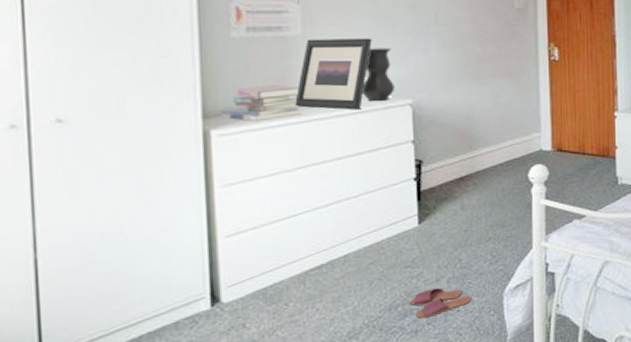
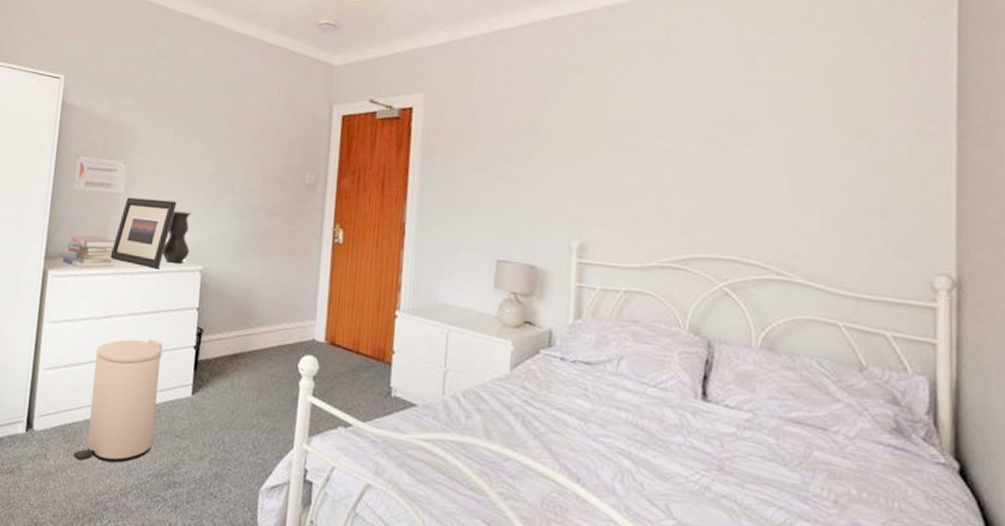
pedal bin: none [281,180,379,318] -> present [73,339,163,463]
slippers: present [410,288,471,318] -> none [174,465,229,496]

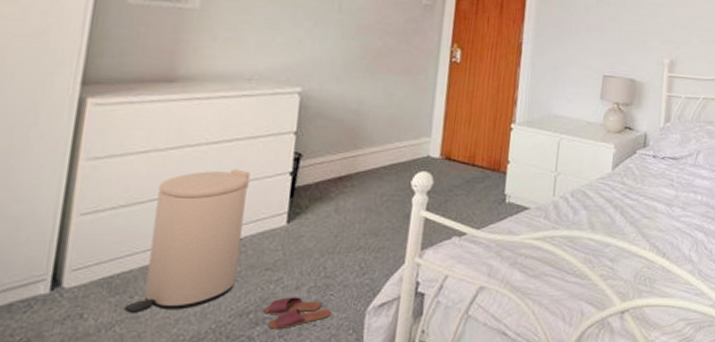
books: present [56,235,116,268] -> none [100,56,187,94]
picture frame: present [110,197,177,269] -> none [179,13,271,93]
vase: present [162,211,192,264] -> none [250,29,289,87]
slippers: none [174,465,229,496] -> present [263,297,331,329]

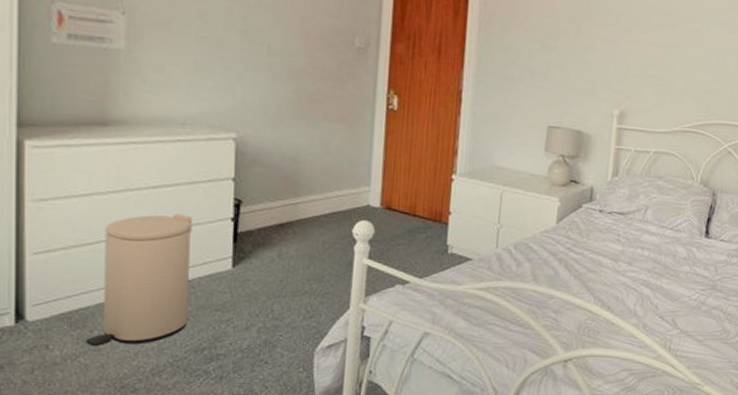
slippers: present [263,297,331,329] -> none [217,336,281,365]

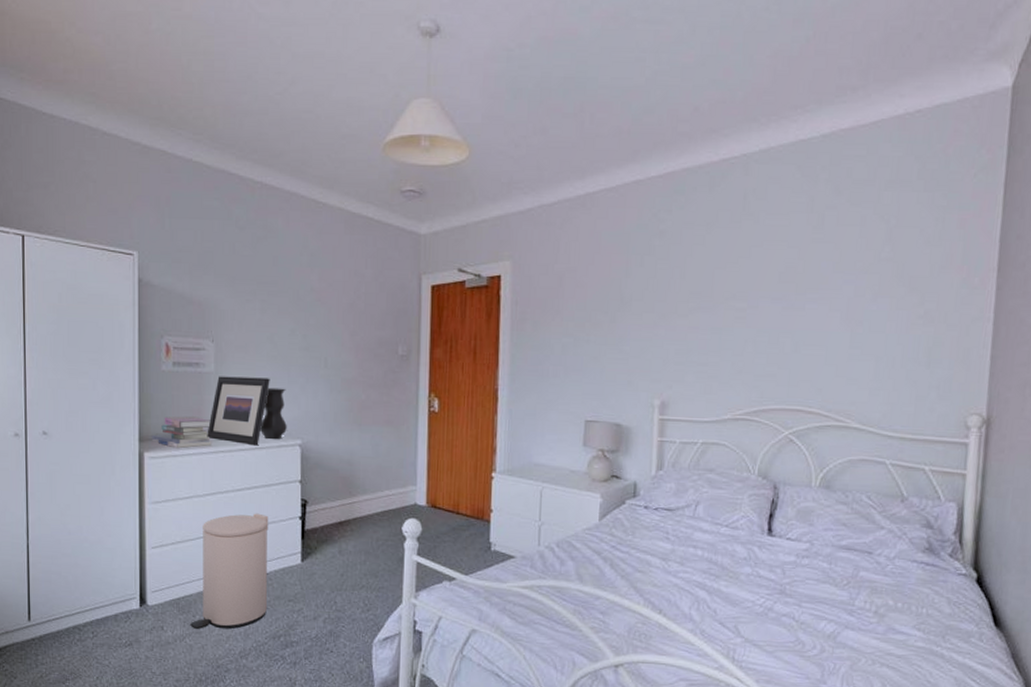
books: none [35,98,120,137] -> present [151,416,212,449]
picture frame: none [113,55,199,138] -> present [207,376,270,446]
vase: none [183,72,219,132] -> present [259,387,287,440]

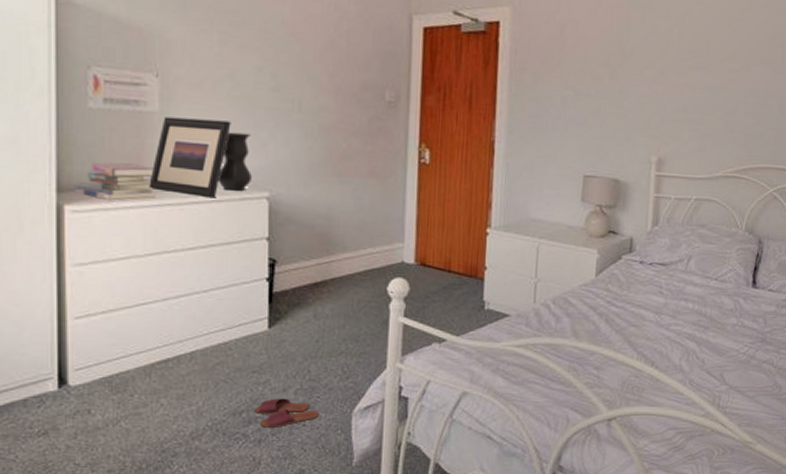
pedal bin: present [190,513,269,629] -> none [126,275,228,410]
slippers: none [291,625,344,652] -> present [255,398,318,428]

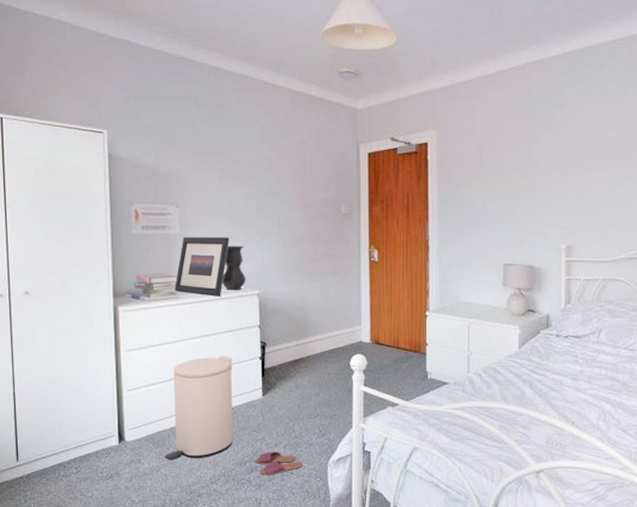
pedal bin: none [126,275,228,410] -> present [165,356,233,460]

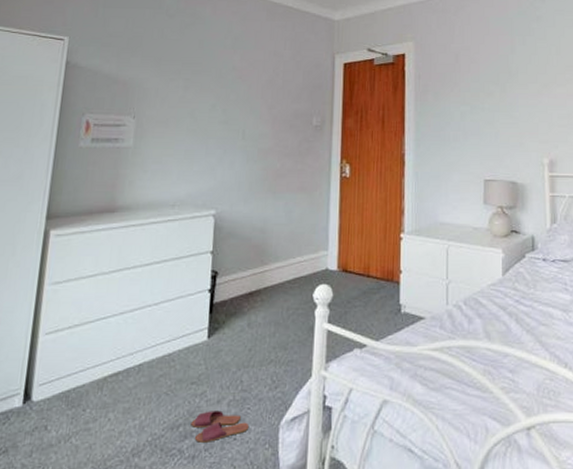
books: present [124,273,179,302] -> none [59,191,124,225]
pedal bin: present [165,356,233,460] -> none [78,288,177,425]
picture frame: present [174,237,230,297] -> none [119,150,188,218]
vase: present [221,245,246,291] -> none [173,160,203,211]

